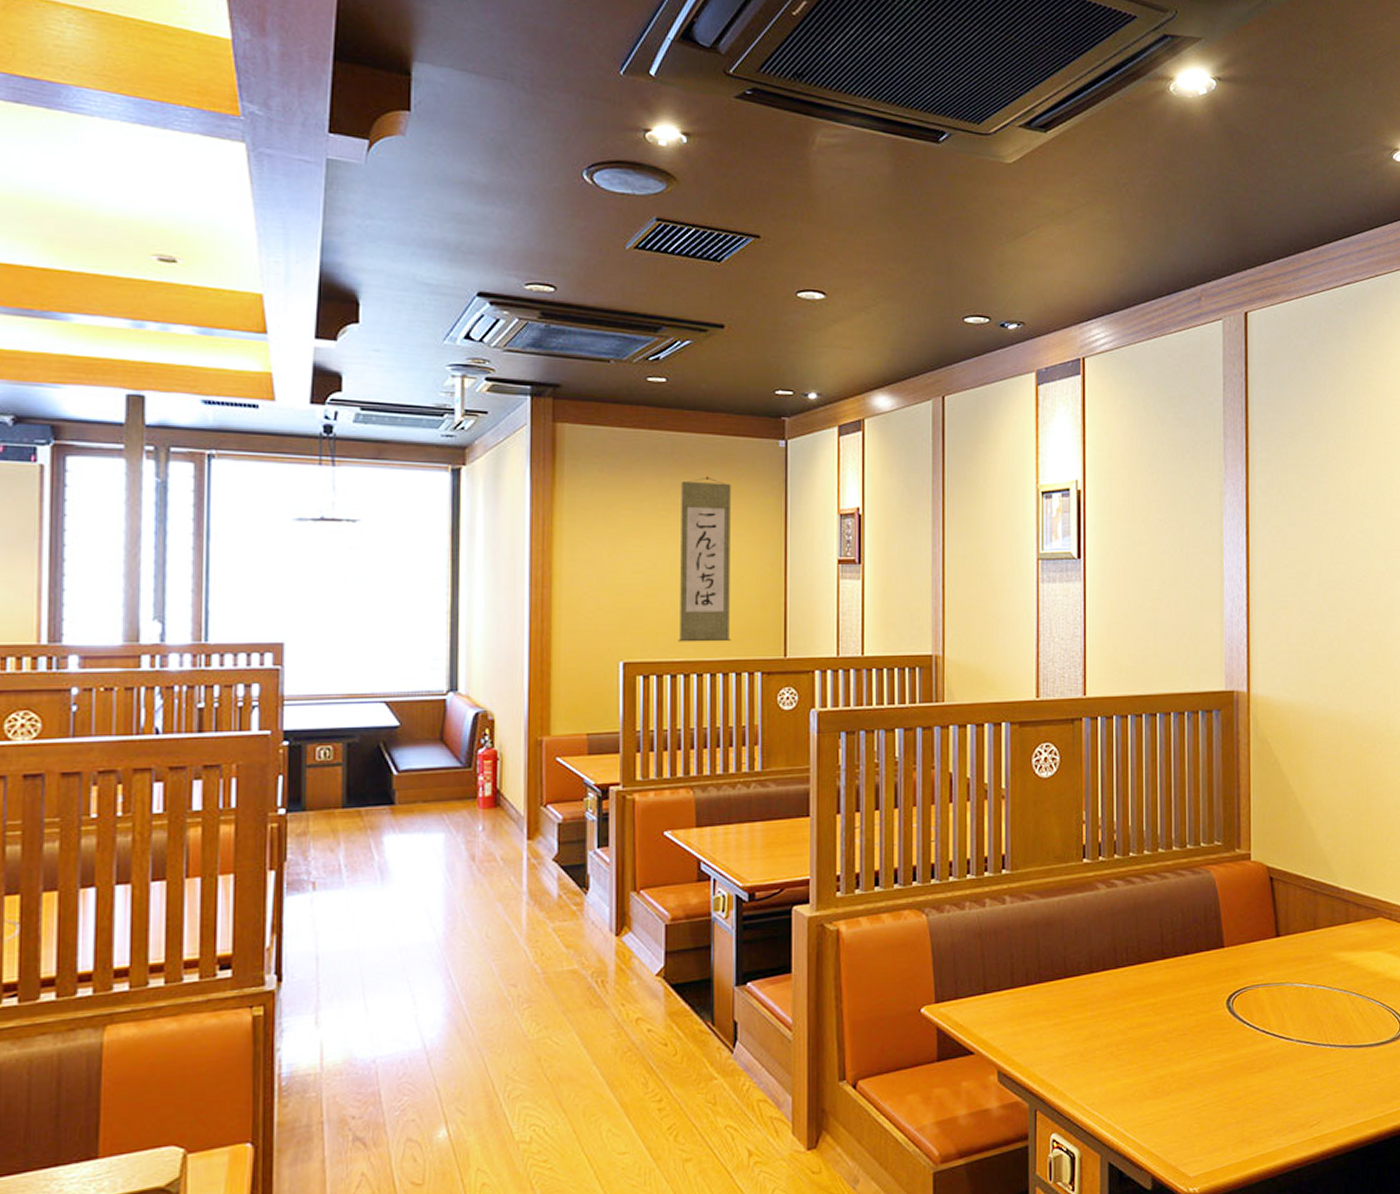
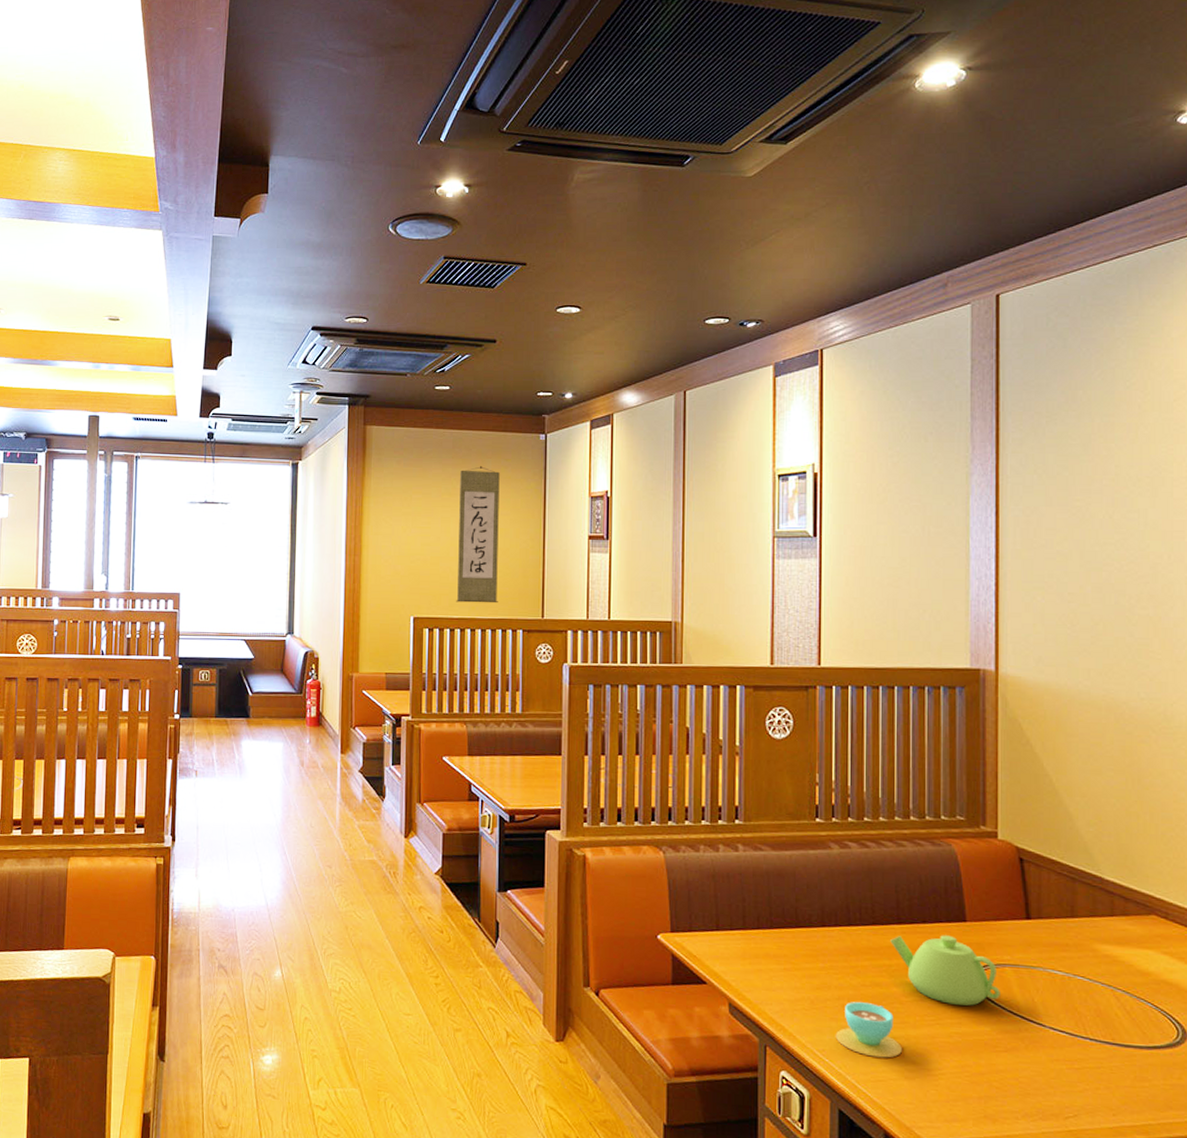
teacup: none [1104,1045,1168,1102] -> present [835,1002,903,1058]
teapot: none [1155,963,1255,1034] -> present [890,935,1001,1007]

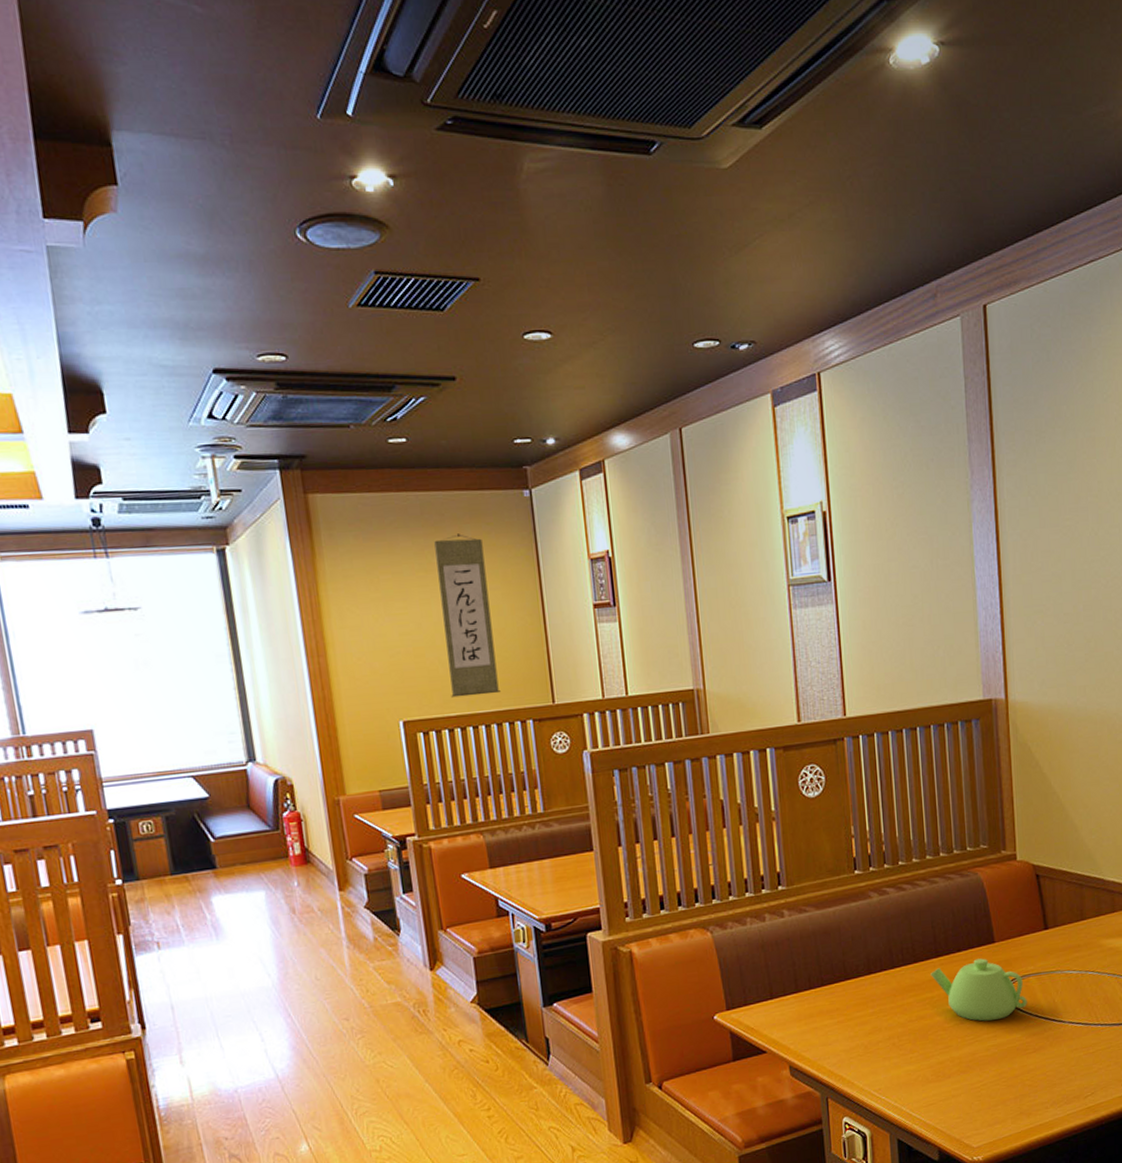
teacup: present [835,1002,903,1058] -> none [889,1036,949,1085]

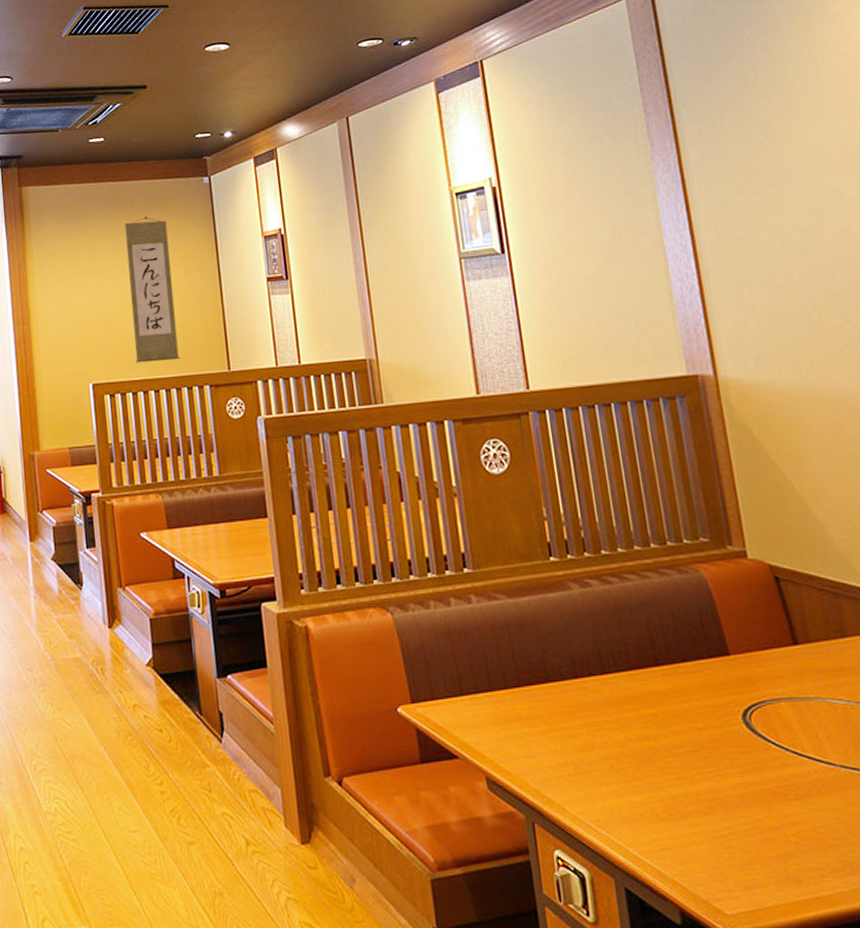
teapot: present [931,958,1027,1022] -> none [651,672,781,752]

